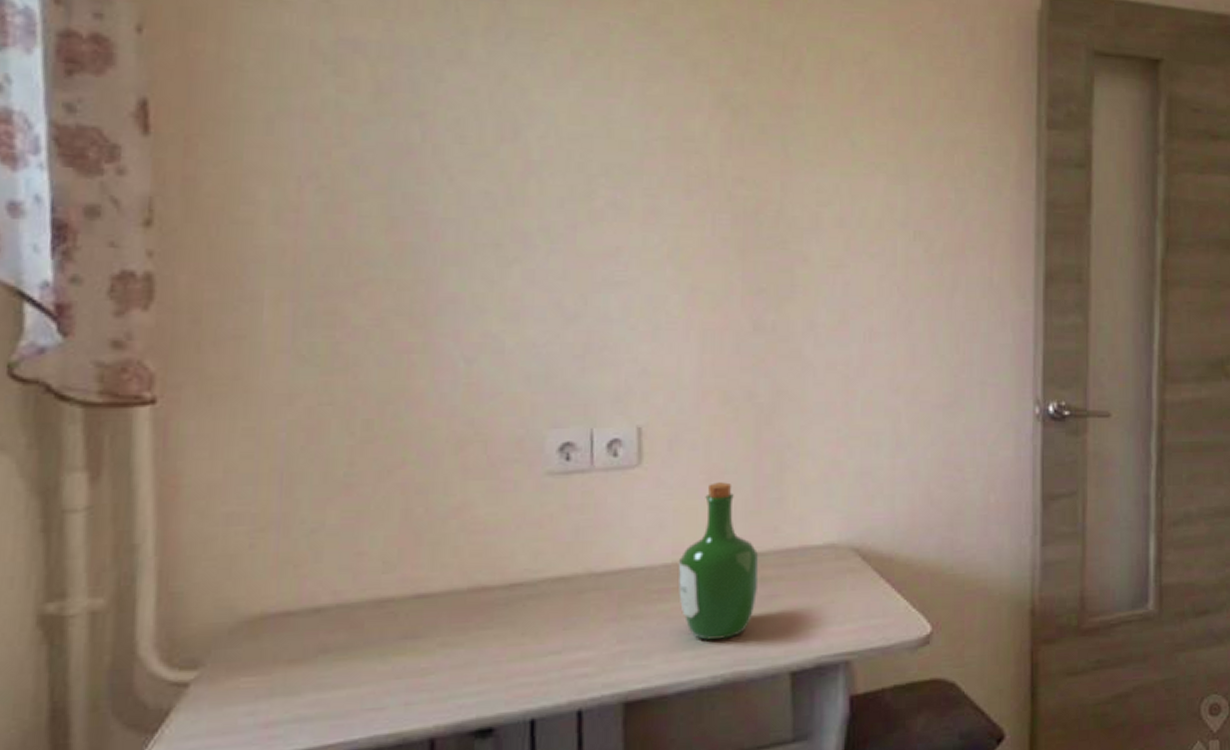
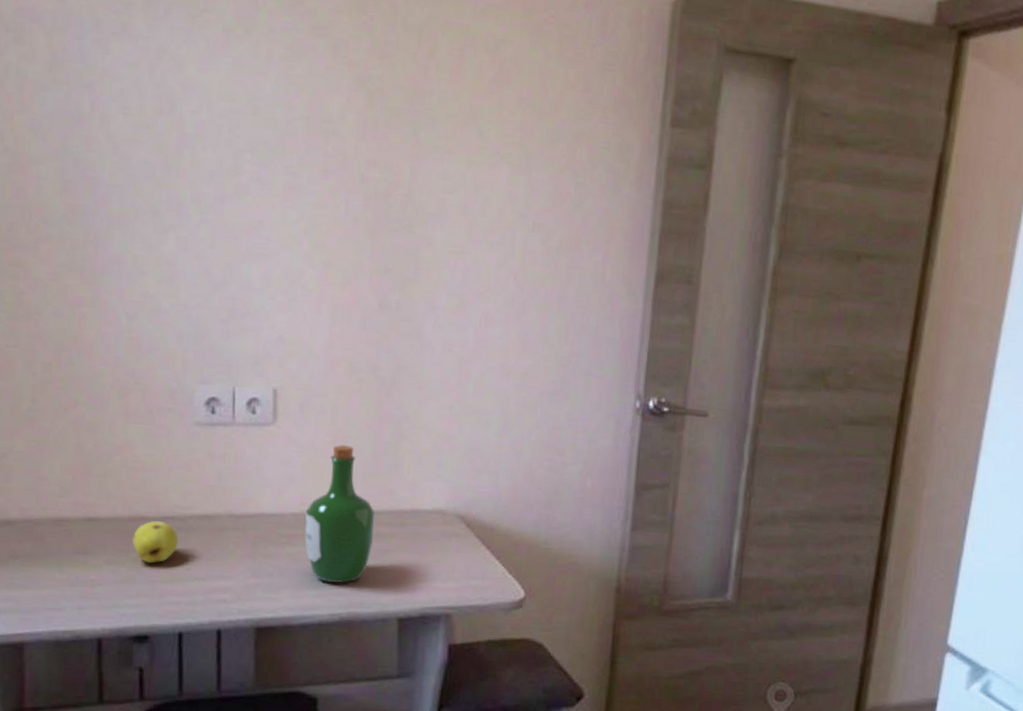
fruit: none [471,590,529,641] -> present [131,521,179,564]

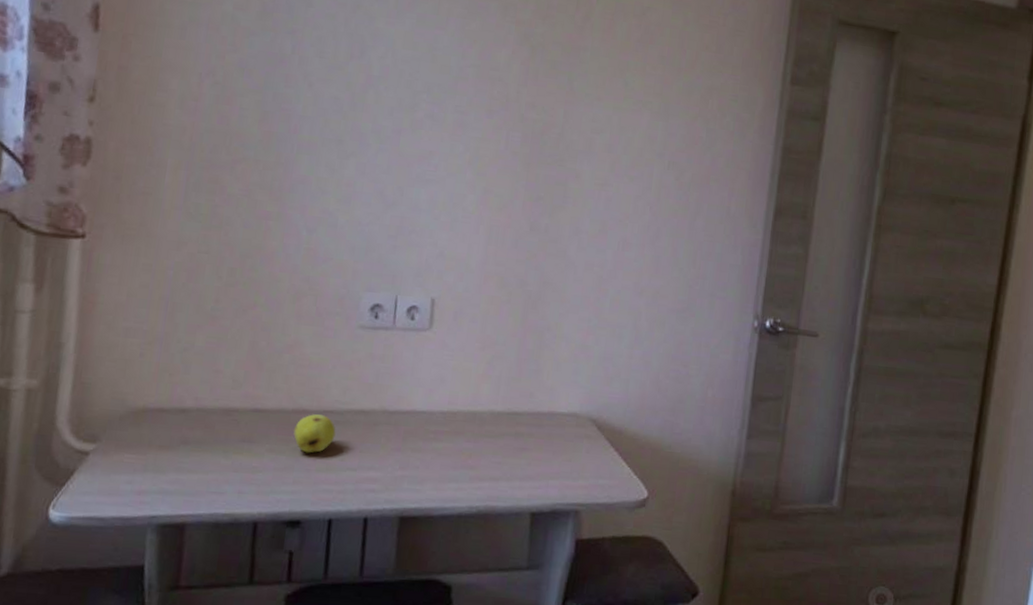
wine bottle: present [304,445,376,583] -> none [450,351,516,478]

